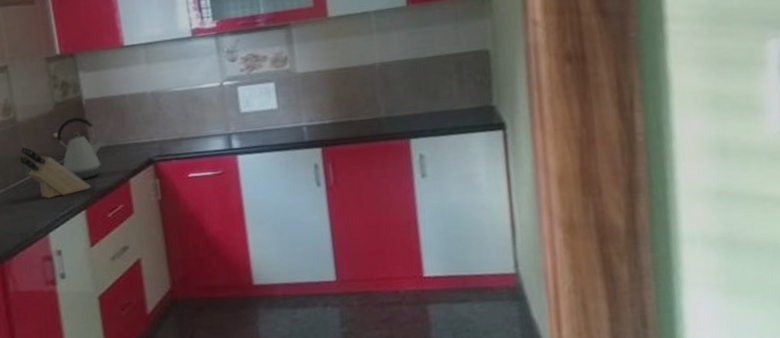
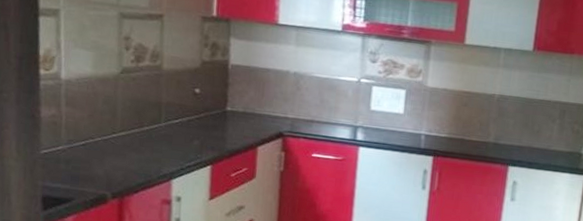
knife block: present [19,147,91,199] -> none [157,94,221,148]
kettle: present [57,117,104,179] -> none [197,78,241,138]

